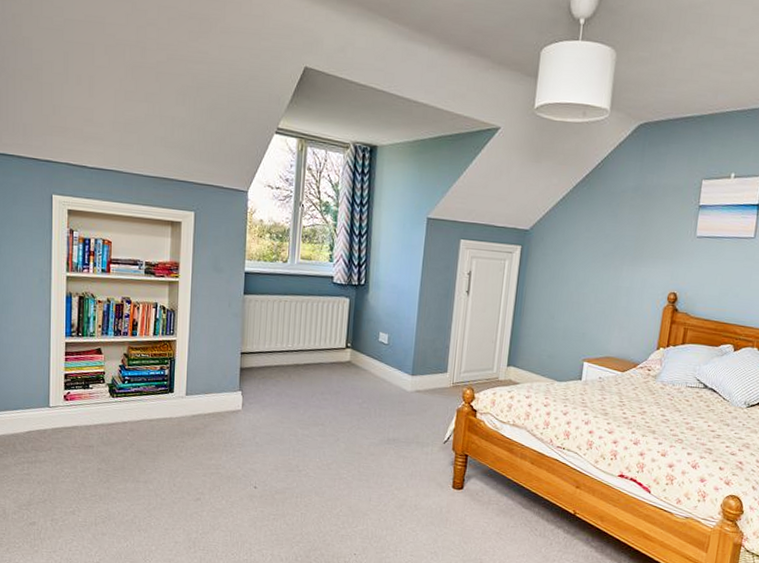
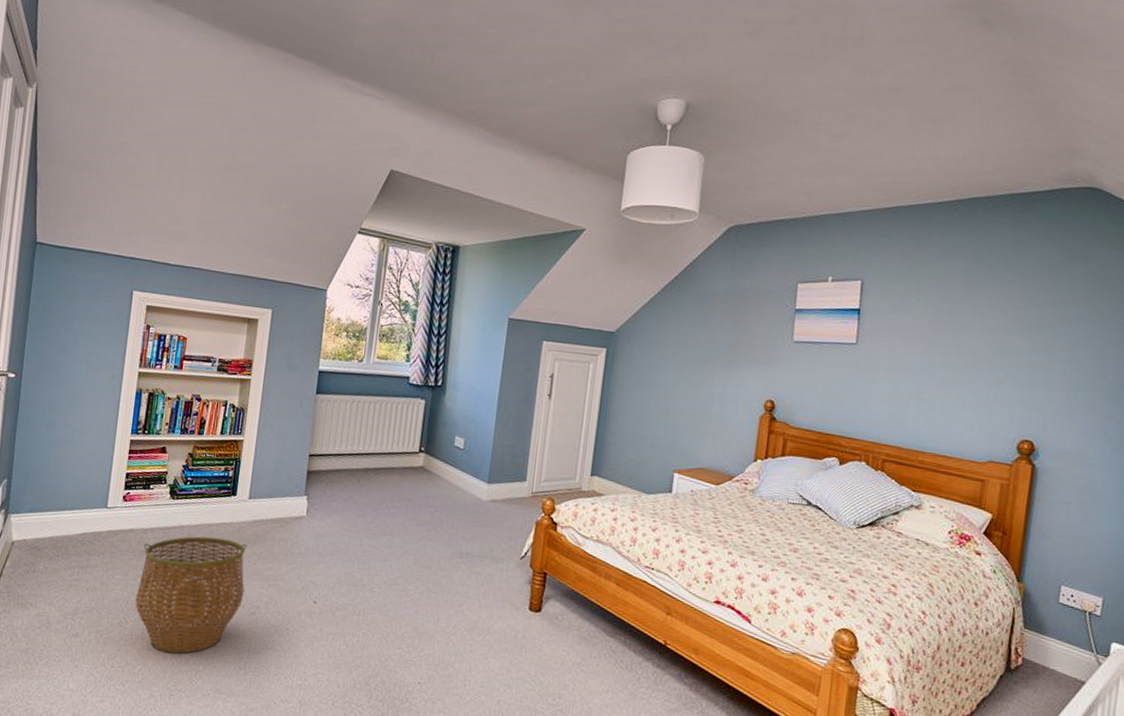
basket: none [85,431,189,537] -> present [135,536,248,654]

